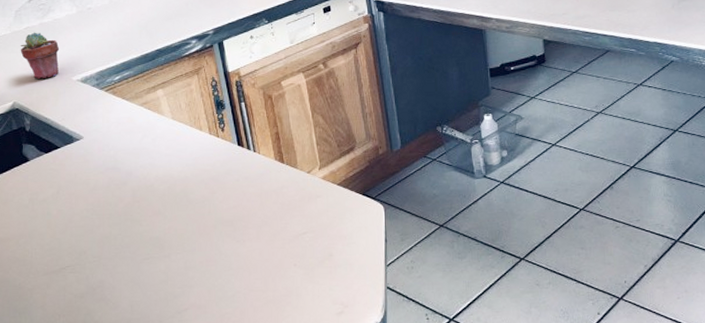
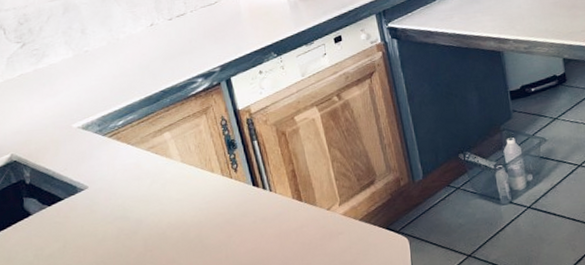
potted succulent: present [20,32,60,79] -> none [14,79,58,128]

